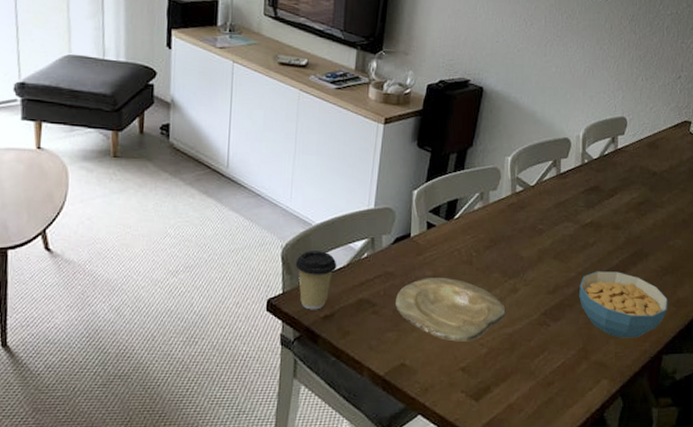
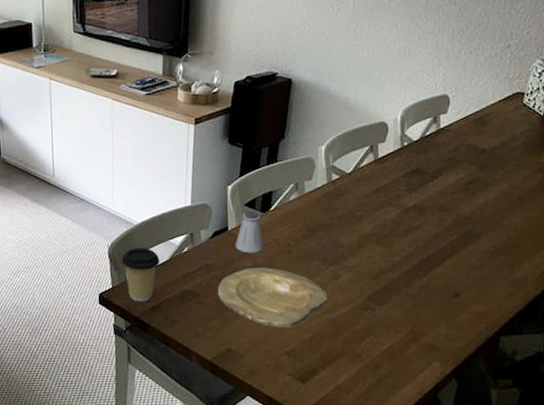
saltshaker: none [416,217,445,262] -> present [235,210,263,253]
cereal bowl: present [579,271,668,338] -> none [405,254,505,321]

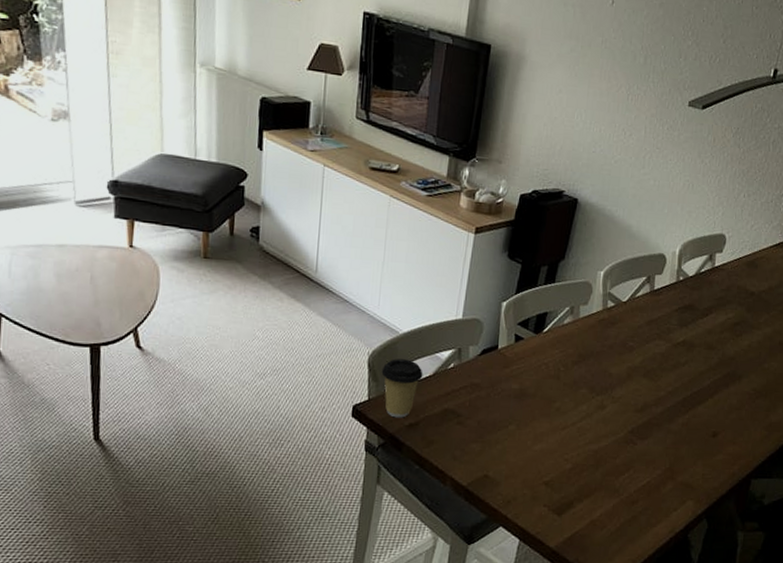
plate: present [218,267,328,328] -> none [481,390,592,456]
saltshaker: present [235,210,263,253] -> none [503,329,533,376]

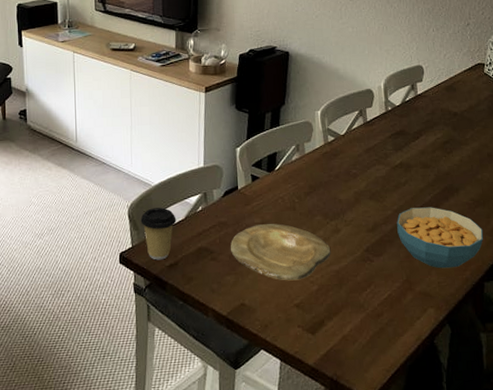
plate: none [481,390,592,456] -> present [231,223,331,281]
cereal bowl: none [667,391,760,461] -> present [397,207,484,269]

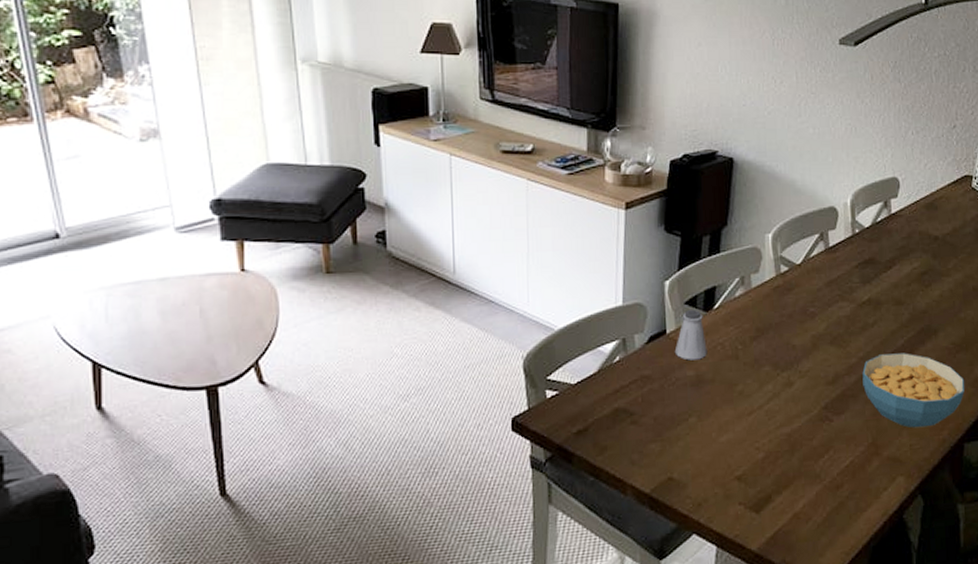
coffee cup: present [140,207,177,260] -> none [539,358,587,426]
plate: present [231,223,331,281] -> none [656,376,782,448]
saltshaker: none [244,170,271,211] -> present [674,309,707,361]

